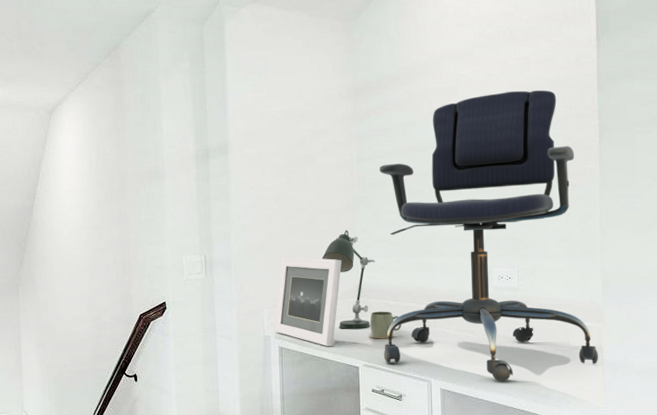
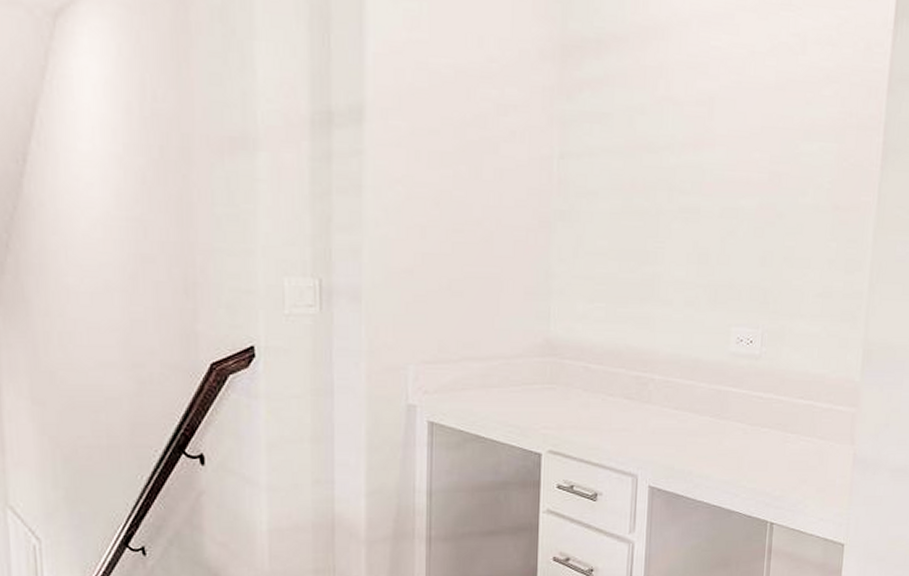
picture frame: present [274,257,342,347] -> none [422,290,527,425]
desk lamp: present [322,230,376,330] -> none [498,257,575,402]
mug: present [369,311,402,339] -> none [560,377,604,416]
office chair: present [379,90,599,383] -> none [576,80,849,480]

